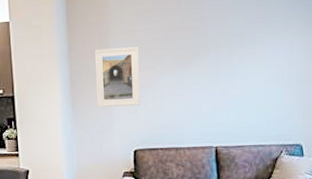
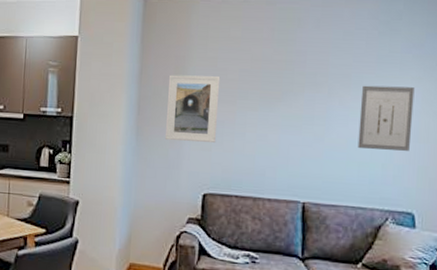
wall art: none [255,40,297,96] -> present [357,85,415,151]

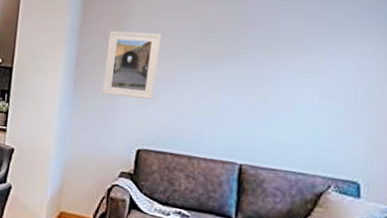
wall art: present [357,85,415,151] -> none [302,48,370,119]

